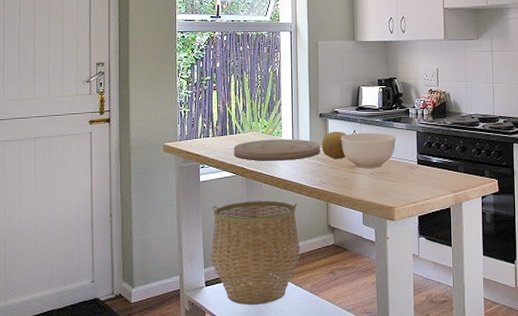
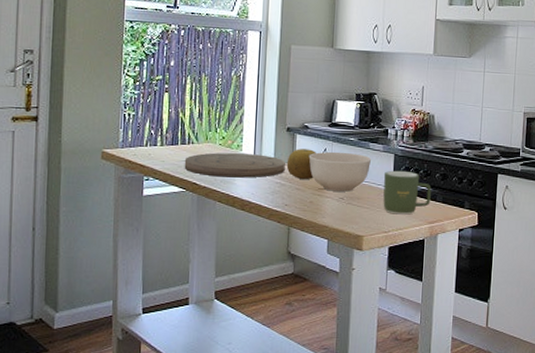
basket: present [211,200,301,305] -> none [150,221,255,336]
mug: none [409,145,453,186] -> present [383,170,431,215]

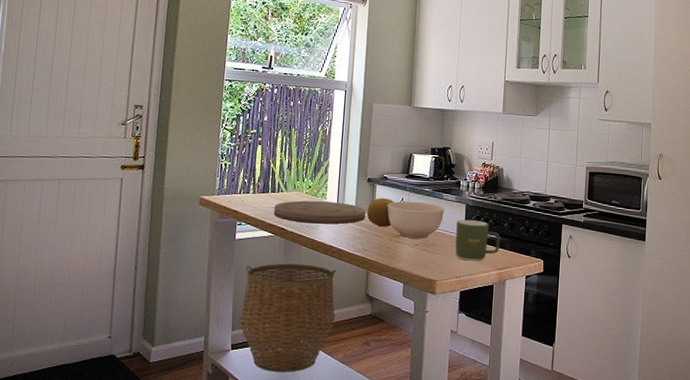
basket: none [150,221,255,336] -> present [239,263,337,372]

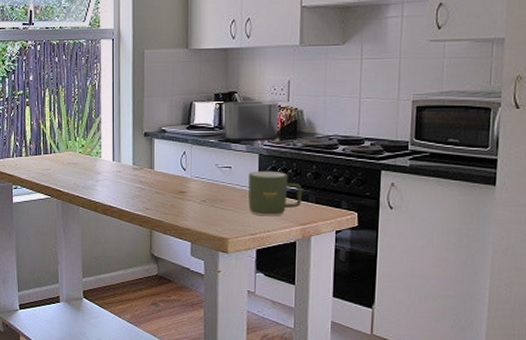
basket: present [239,263,337,372] -> none [25,225,120,332]
cutting board: present [273,200,366,224] -> none [48,160,144,184]
fruit: present [366,198,394,226] -> none [145,153,175,183]
bowl: present [387,201,445,239] -> none [167,154,234,194]
toaster: none [435,156,485,193] -> present [221,101,282,141]

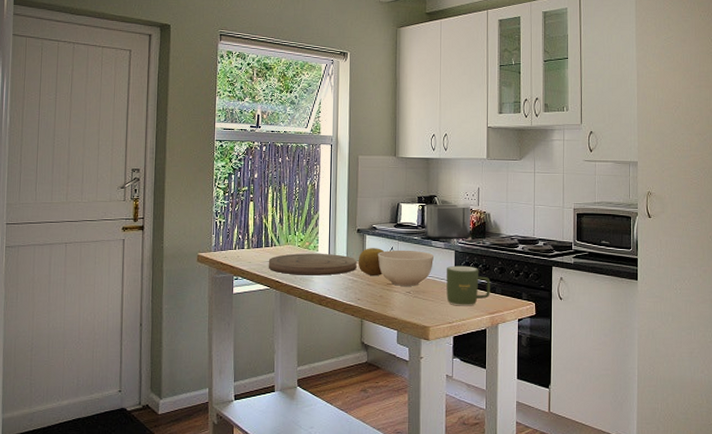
cutting board: none [48,160,144,184] -> present [268,253,357,276]
fruit: none [145,153,175,183] -> present [358,248,384,275]
bowl: none [167,154,234,194] -> present [377,249,435,286]

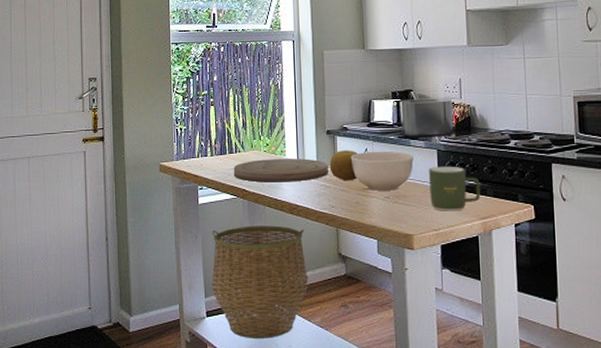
basket: none [241,315,333,420] -> present [211,225,309,338]

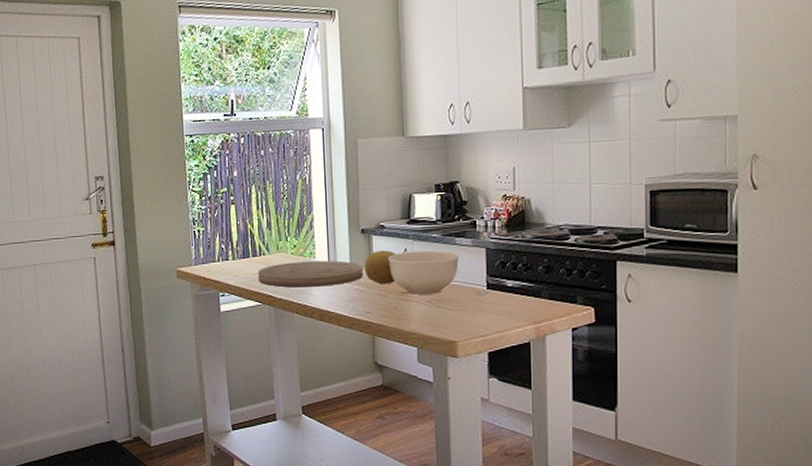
basket: present [211,225,309,338] -> none [236,334,342,452]
toaster: present [399,98,457,138] -> none [444,190,509,235]
mug: present [429,166,481,211] -> none [476,265,534,316]

